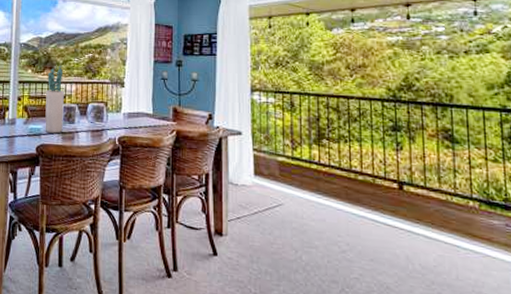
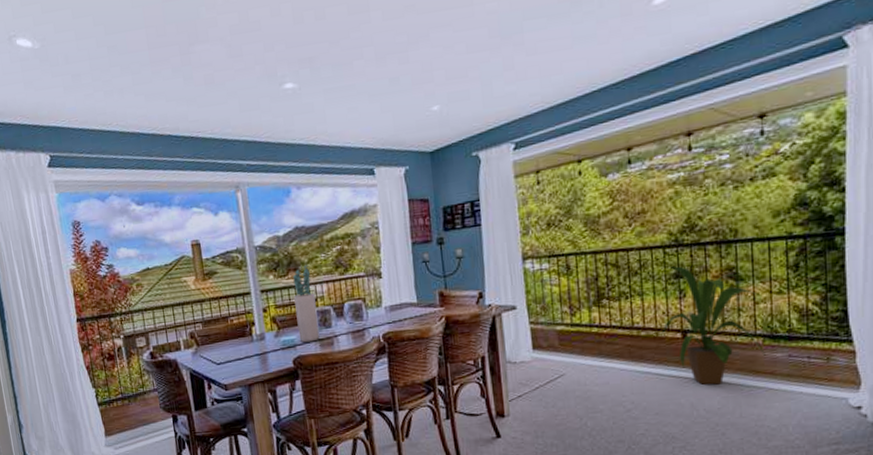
house plant: none [379,119,482,242] -> present [662,266,765,385]

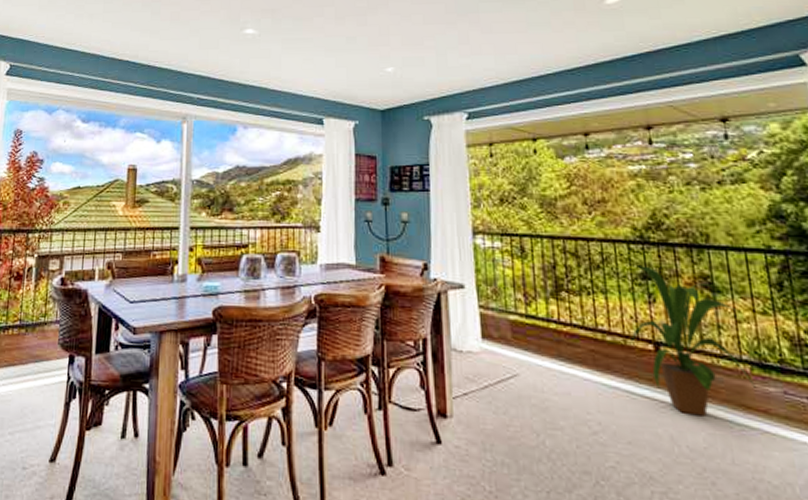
vase: present [293,262,320,343] -> none [223,203,247,292]

